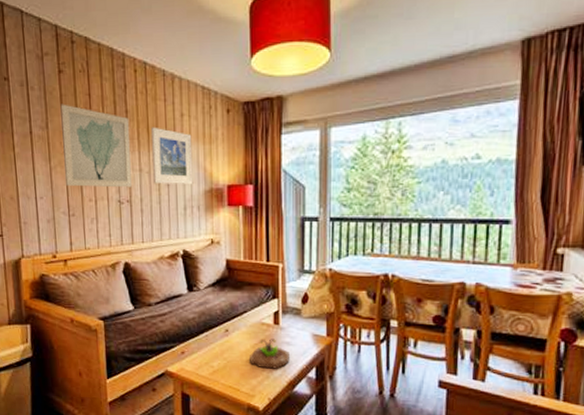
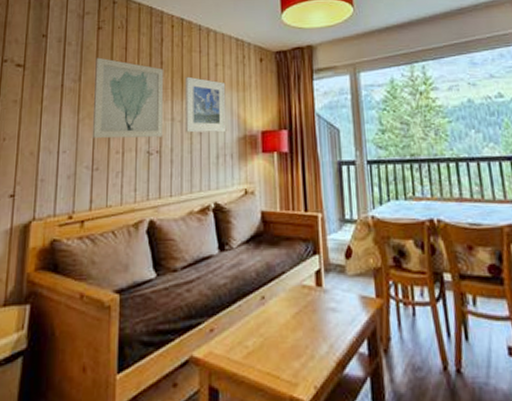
succulent planter: present [250,339,289,369] -> none [290,305,337,345]

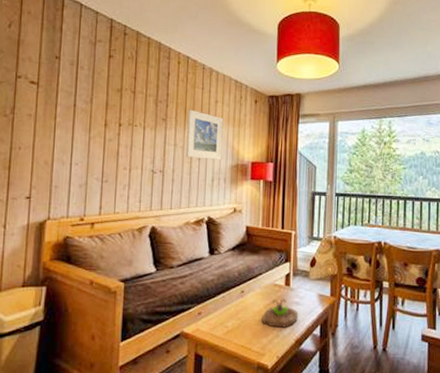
wall art: present [92,57,164,139] -> none [102,83,170,159]
succulent planter: none [290,305,337,345] -> present [262,299,298,328]

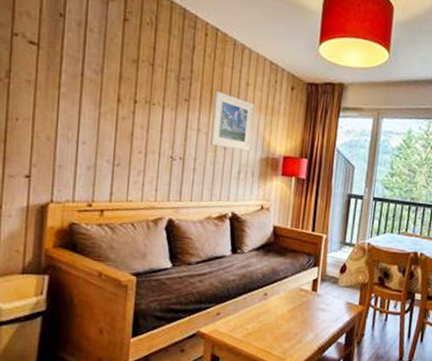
succulent planter: present [262,299,298,328] -> none [284,304,323,334]

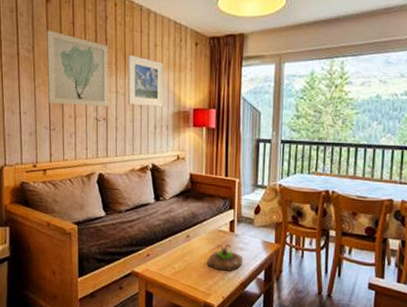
wall art: none [113,51,194,146] -> present [46,30,109,107]
succulent planter: none [284,304,323,334] -> present [207,244,242,271]

